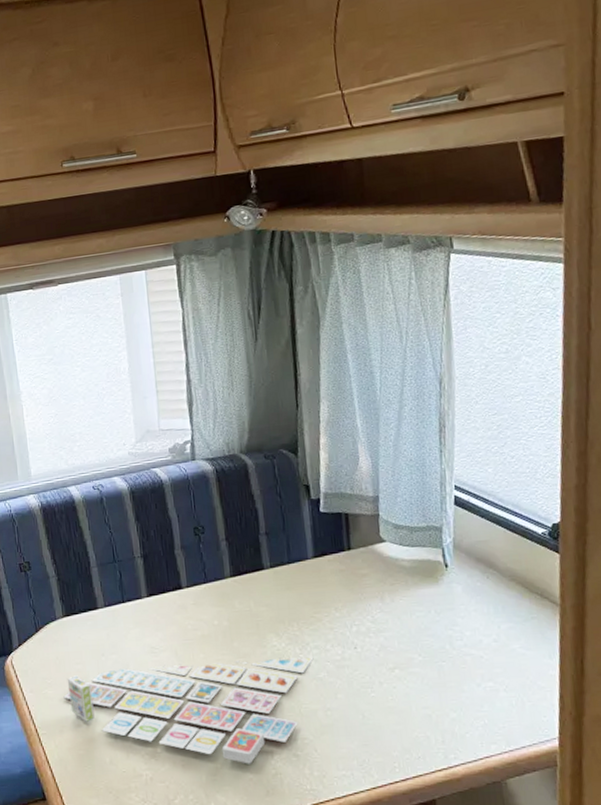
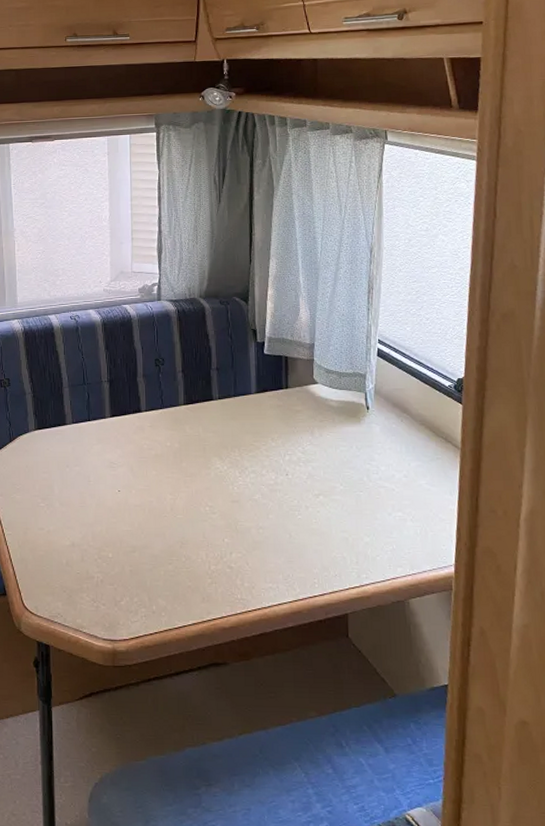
board game: present [63,656,314,764] -> none [29,479,251,573]

